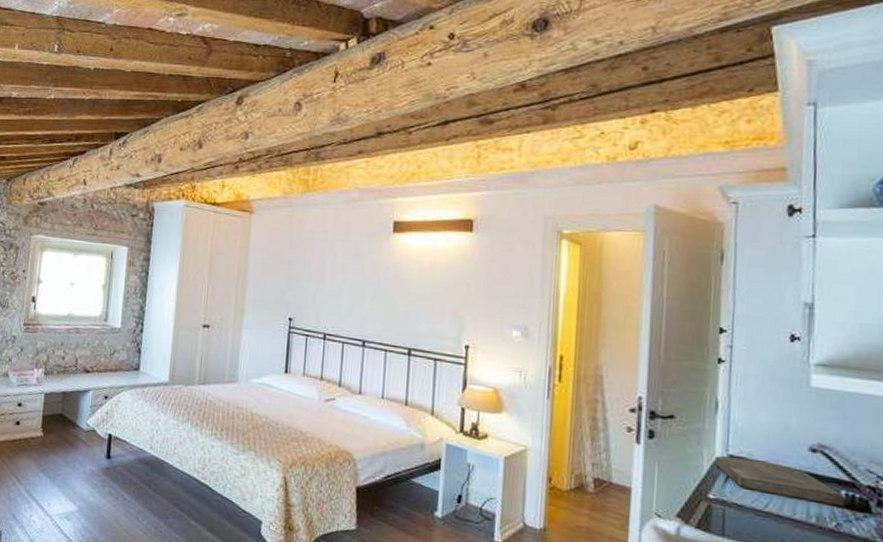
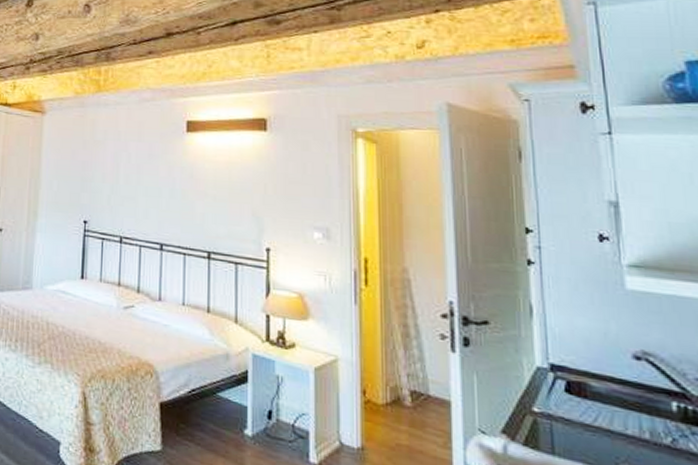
cutting board: present [715,455,846,507] -> none [536,364,679,421]

